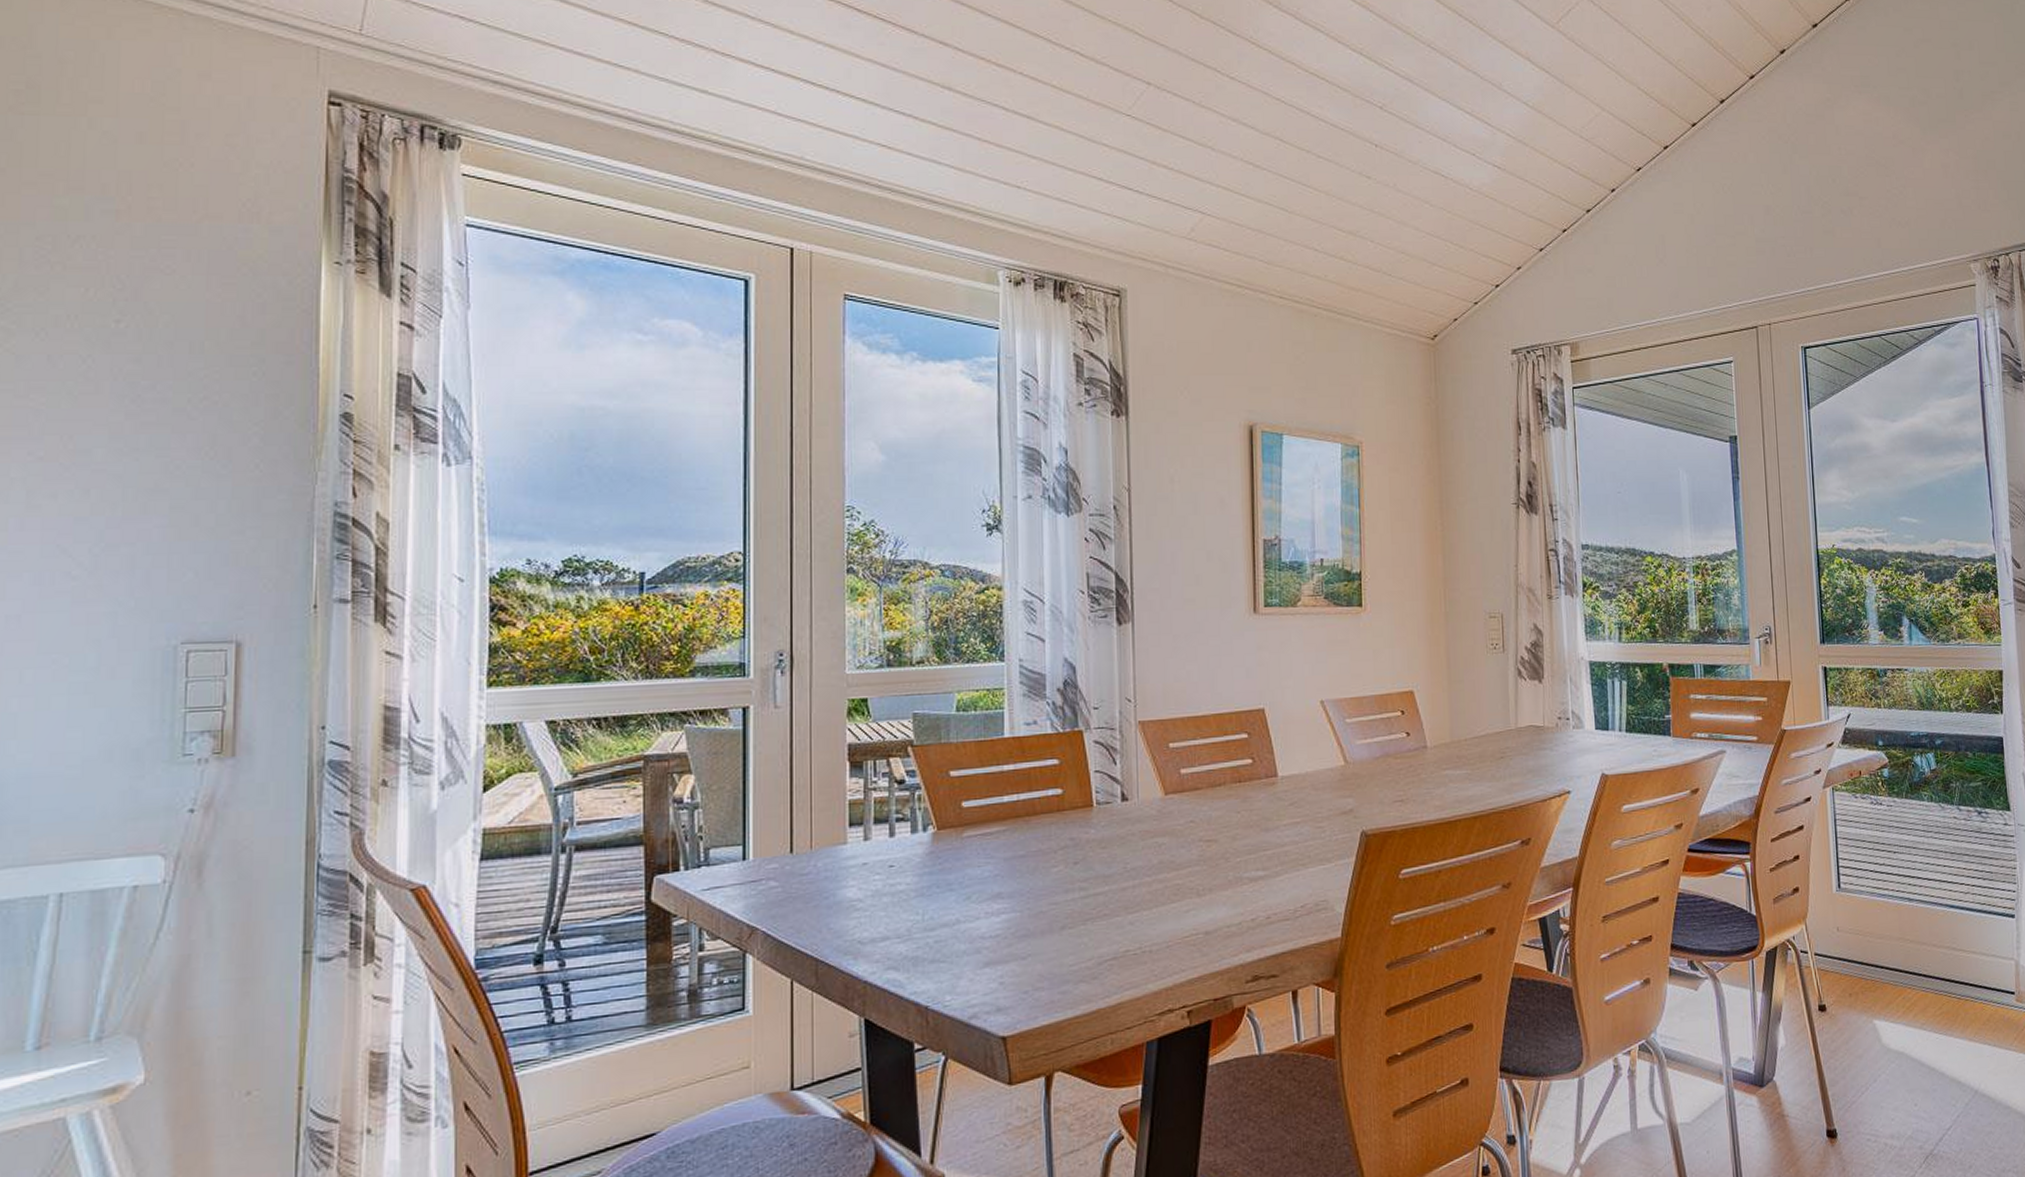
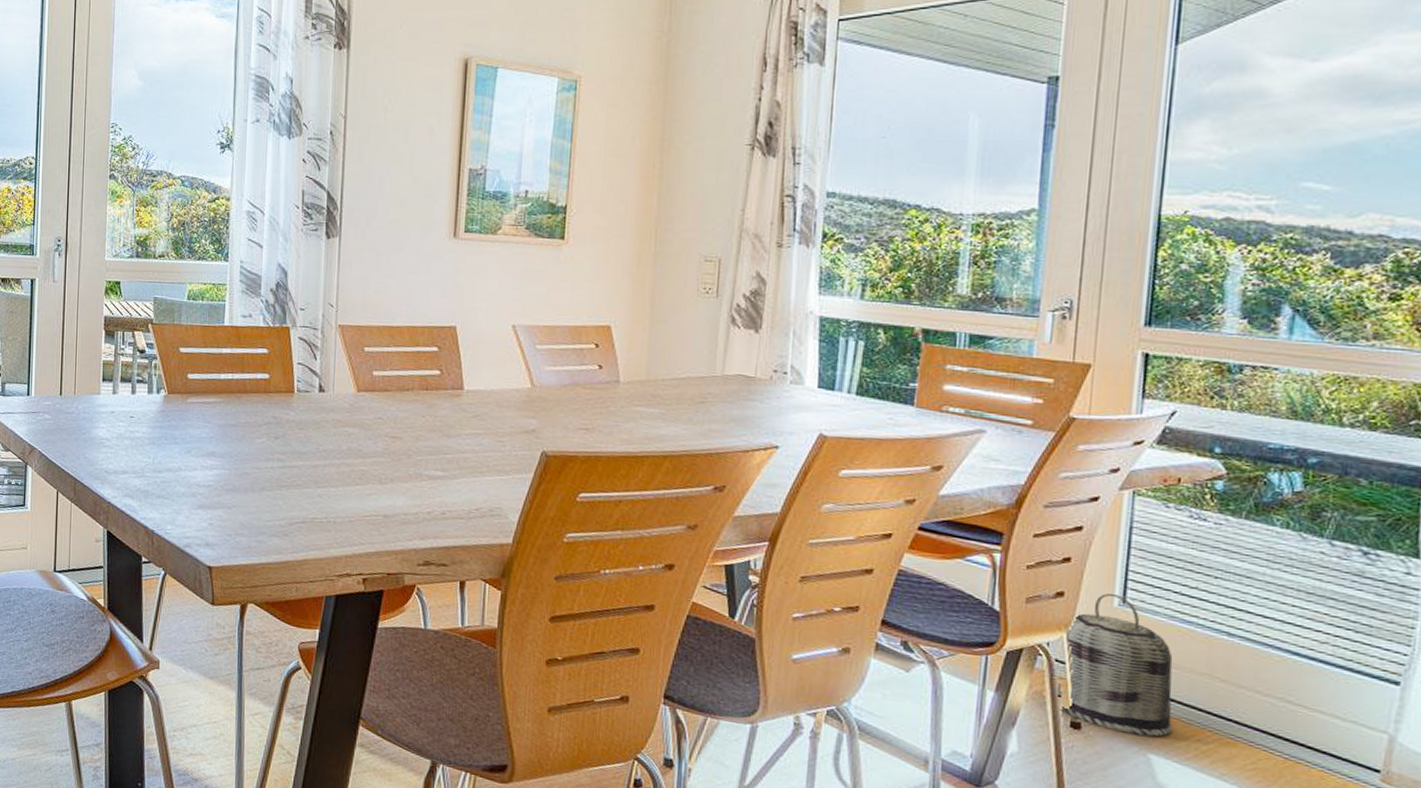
basket: none [1806,881,1886,1006] -> present [1058,593,1173,737]

